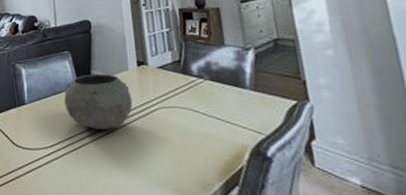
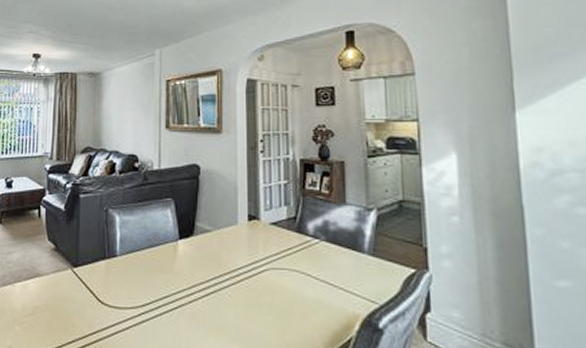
bowl: present [64,73,133,130] -> none [162,226,239,290]

